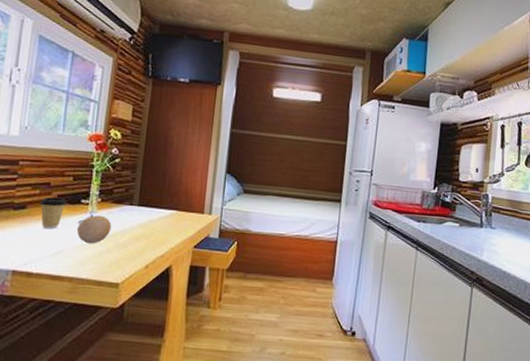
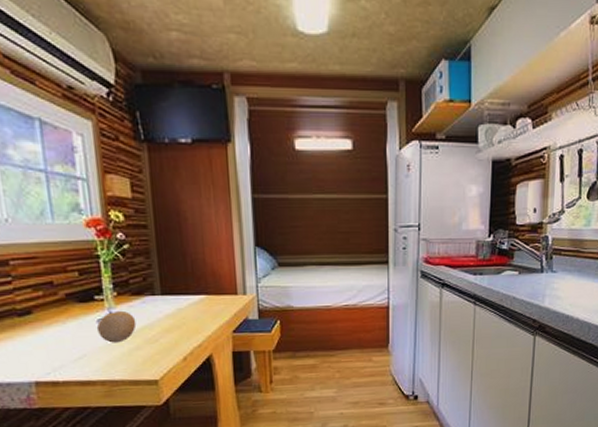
coffee cup: present [39,197,67,230] -> none [46,297,78,334]

